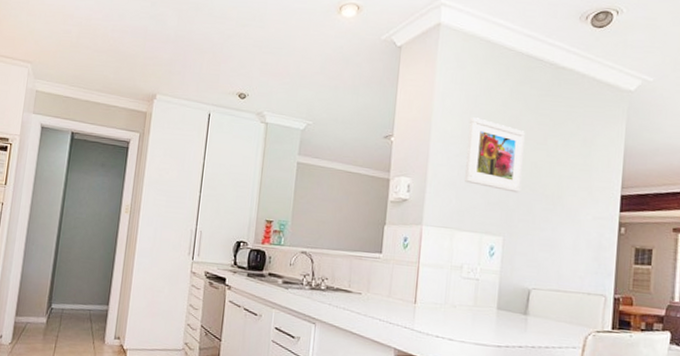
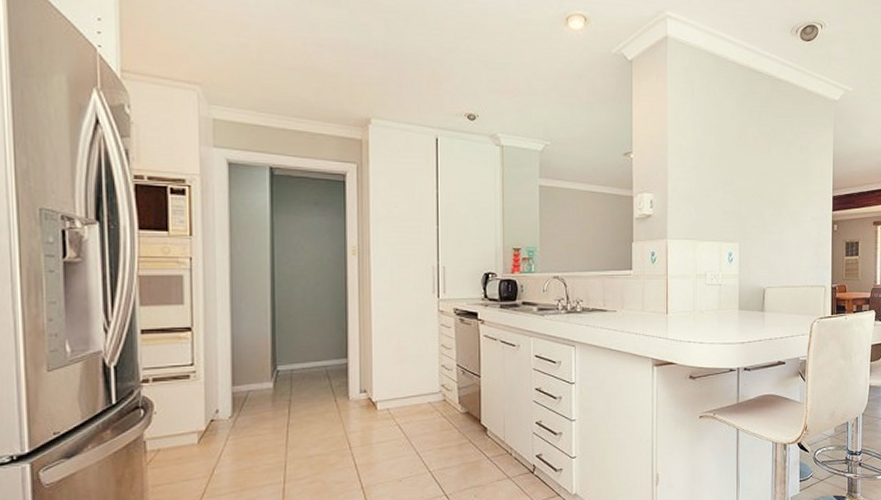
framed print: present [465,117,525,193] -> none [702,131,751,201]

